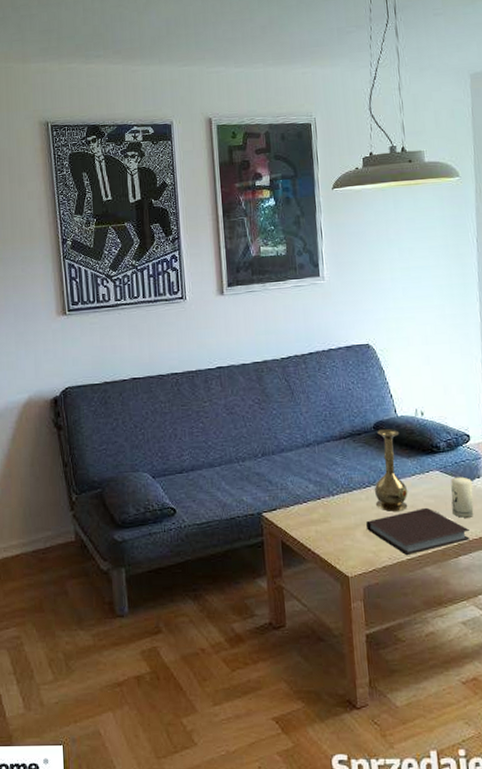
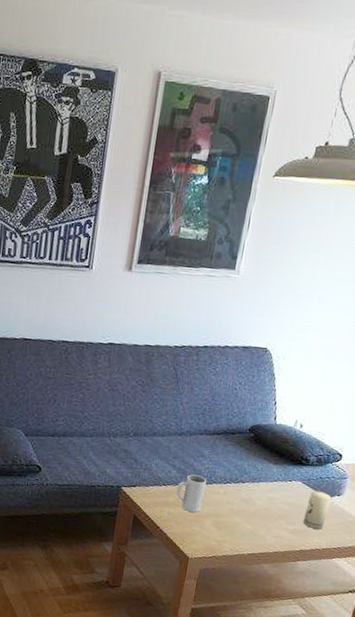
mug: none [318,485,348,526] -> present [176,474,207,513]
notebook: present [366,507,470,555] -> none [217,512,315,551]
vase: present [374,429,408,511] -> none [231,433,274,511]

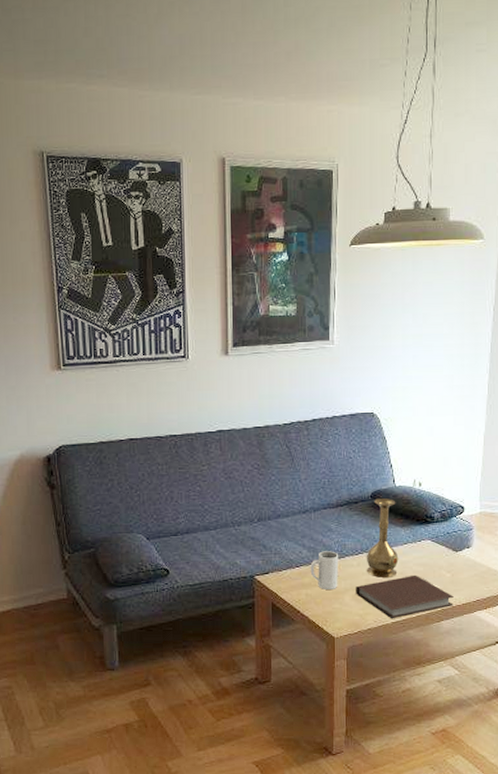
notebook: none [217,512,315,551] -> present [356,574,454,618]
vase: none [231,433,274,511] -> present [366,498,399,578]
candle: present [303,490,331,530] -> none [440,546,461,585]

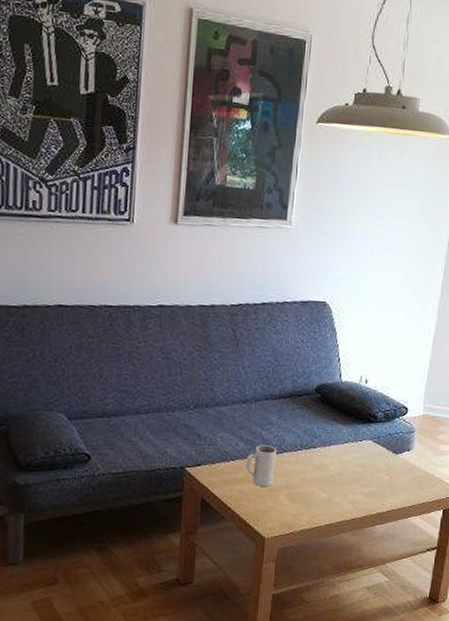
notebook: present [356,574,454,618] -> none [291,475,390,520]
vase: present [366,498,399,578] -> none [304,393,341,477]

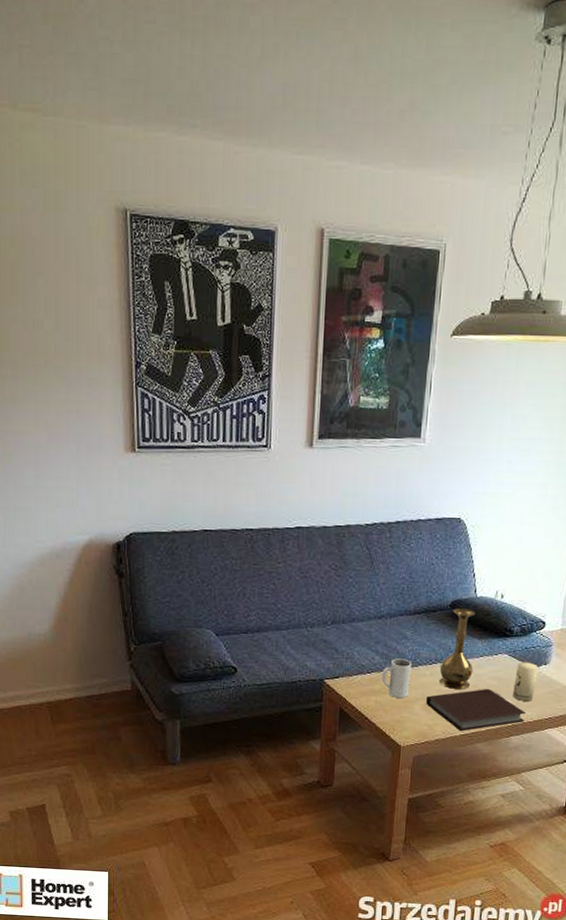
notebook: none [291,475,390,520] -> present [426,688,526,731]
vase: none [304,393,341,477] -> present [438,608,476,690]
candle: none [377,448,402,489] -> present [513,662,538,701]

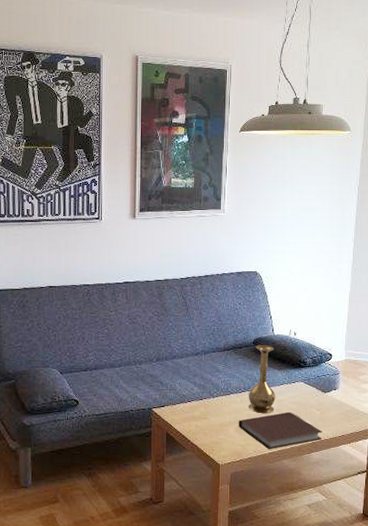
mug: present [381,658,412,698] -> none [200,389,225,422]
candle: present [513,662,538,701] -> none [310,388,329,422]

